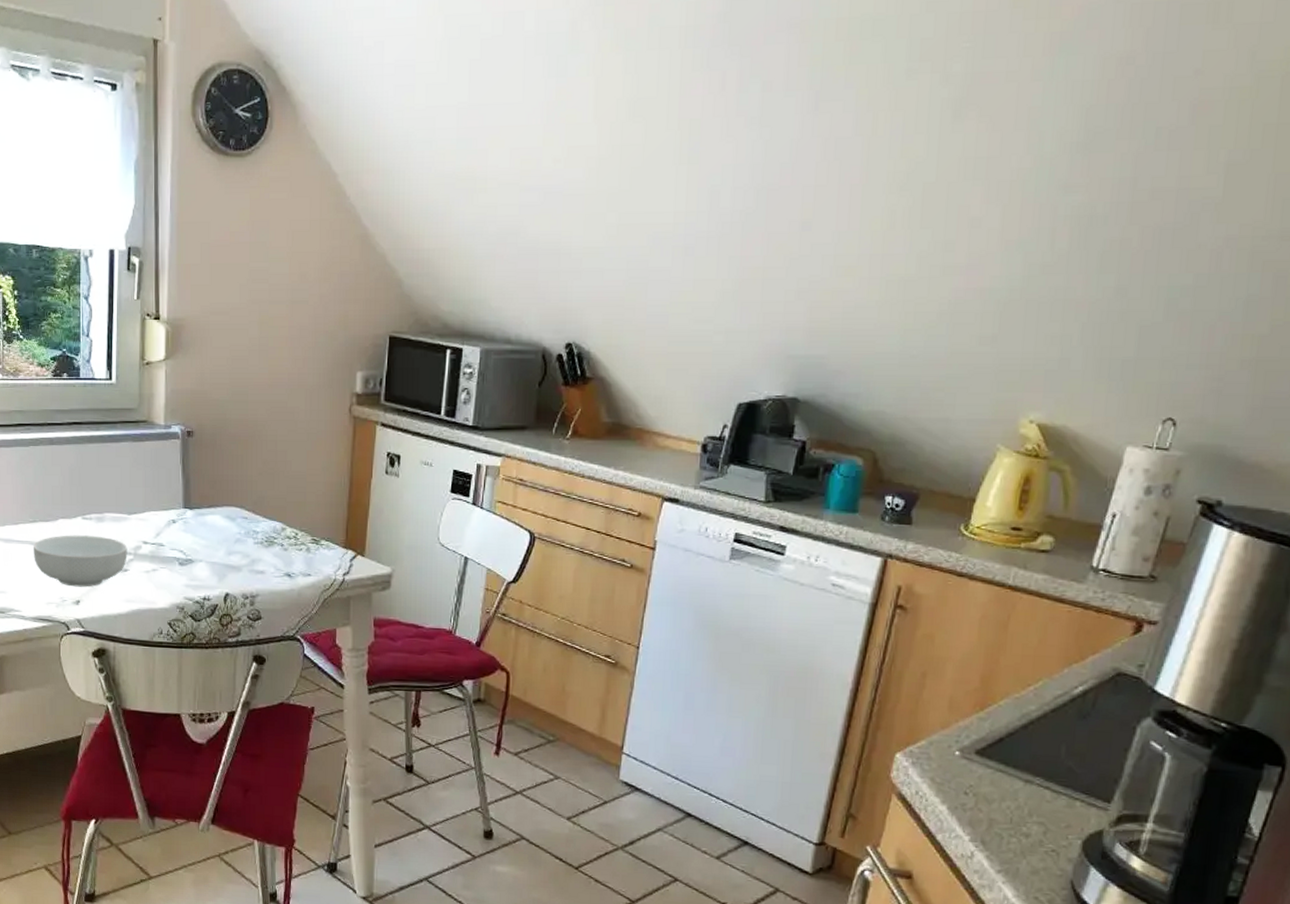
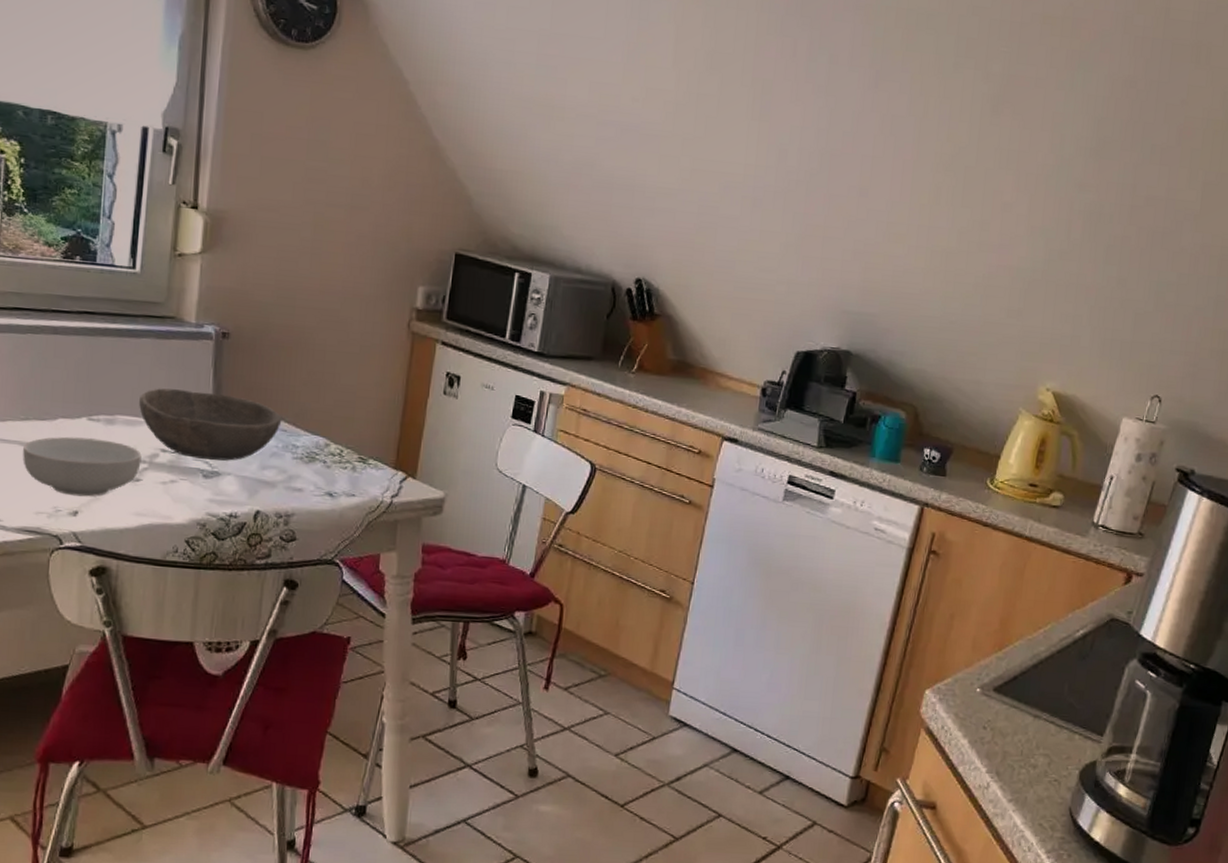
bowl: none [123,486,243,549] -> present [139,388,282,461]

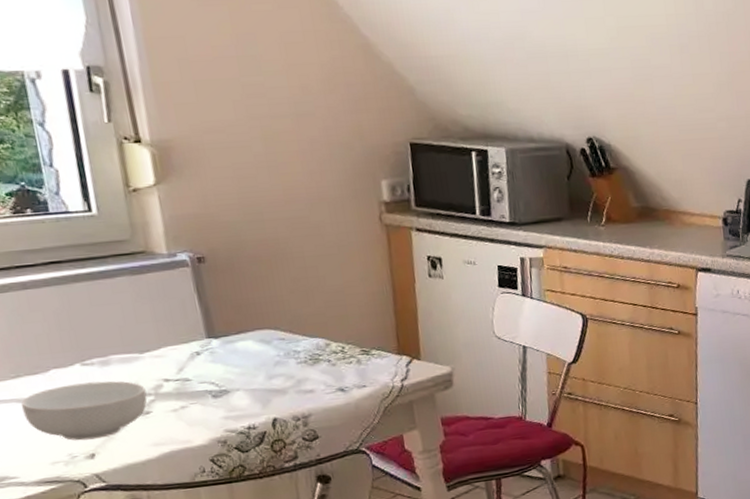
bowl: present [139,388,282,461] -> none [128,316,278,382]

